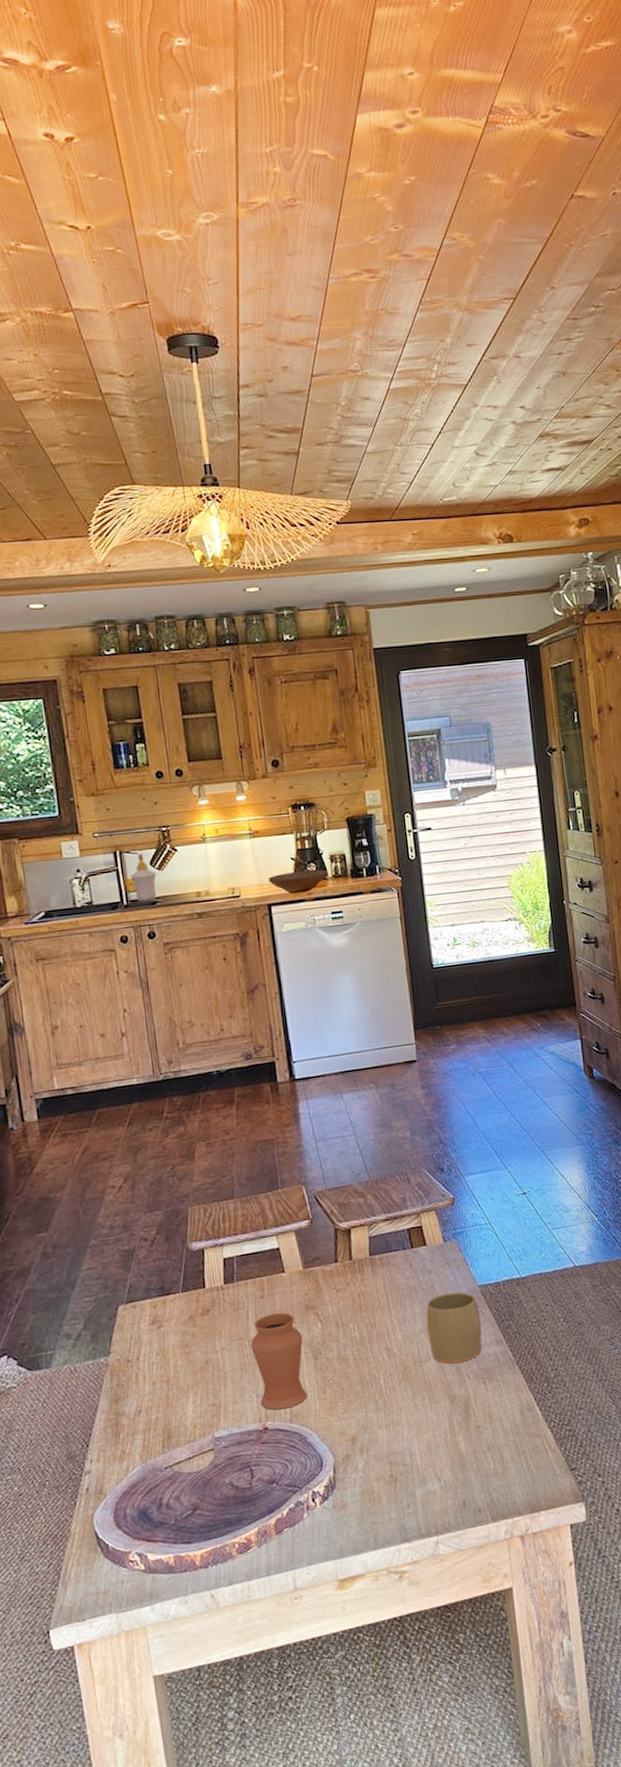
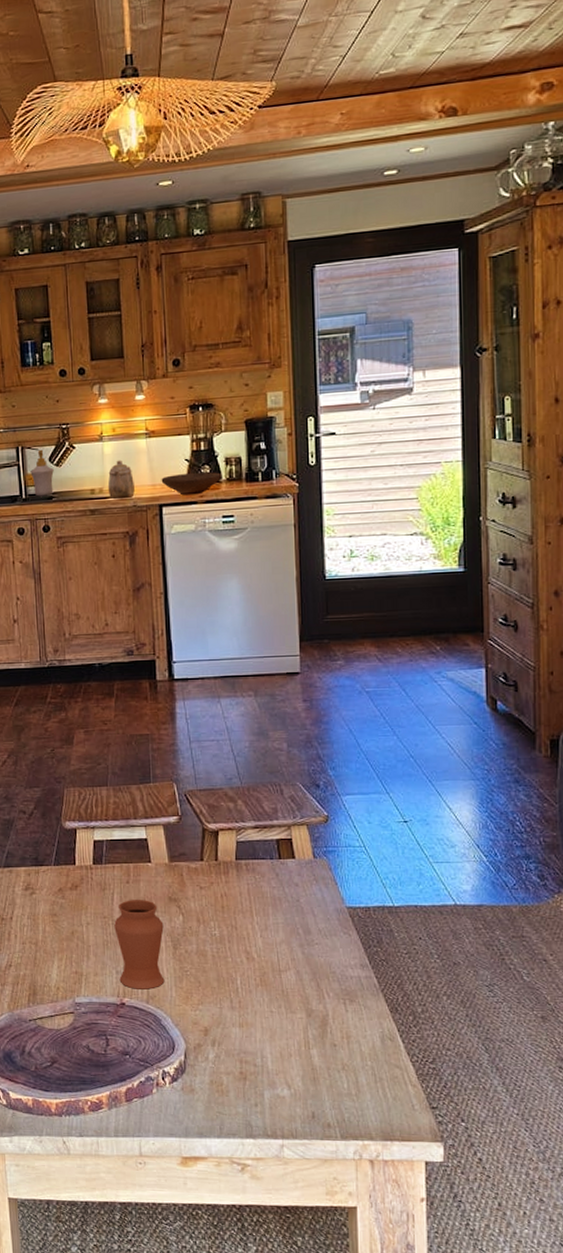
teapot: none [213,861,242,902] -> present [107,460,135,500]
mug: present [426,1292,482,1364] -> none [288,910,347,979]

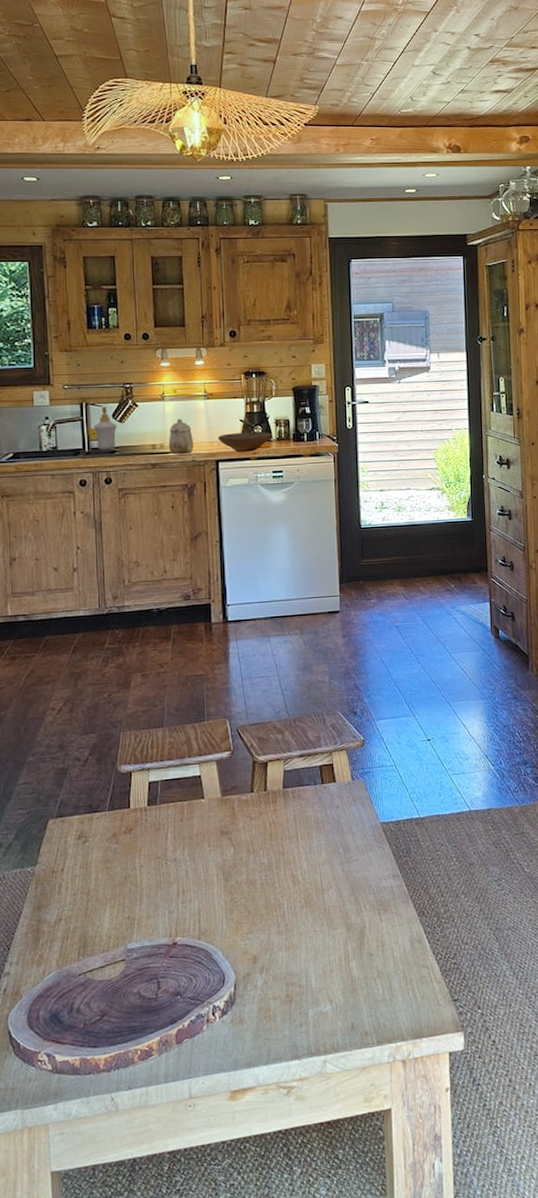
decorative vase: present [114,900,165,990] -> none [167,836,216,927]

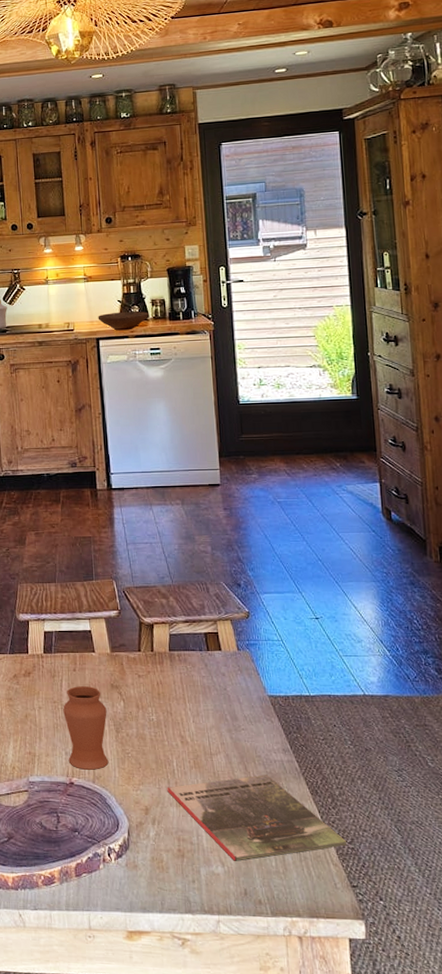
decorative vase: none [167,836,216,927] -> present [63,686,109,770]
teapot: present [168,418,193,455] -> none [52,300,76,333]
magazine: none [276,903,450,997] -> present [167,775,348,861]

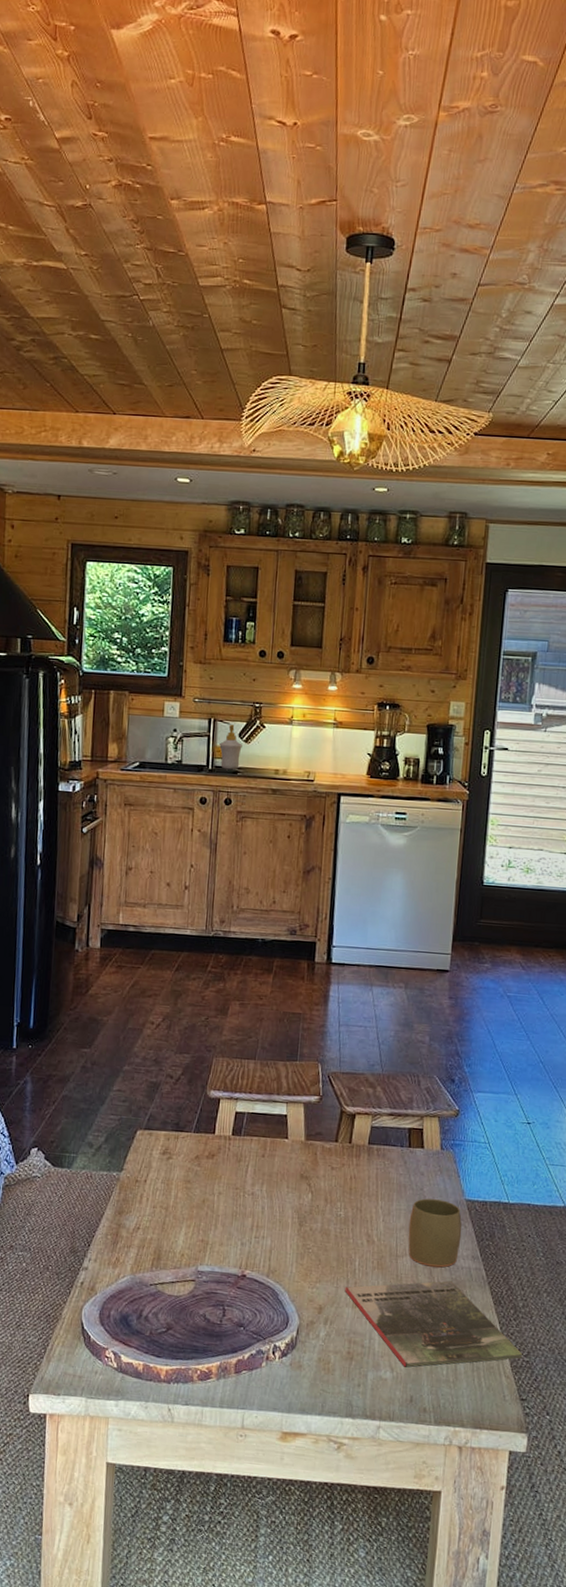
decorative vase: present [63,686,109,770] -> none [243,1173,293,1264]
wooden bowl: present [98,311,148,331] -> none [342,766,399,789]
mug: none [217,697,270,762] -> present [408,1198,462,1268]

